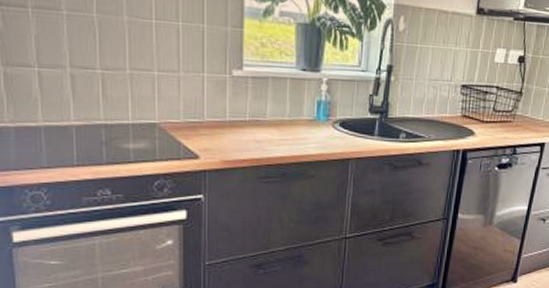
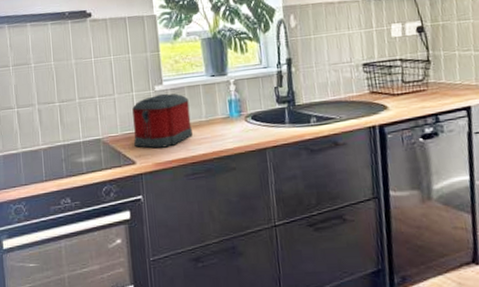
toaster: none [200,80,272,144] -> present [132,93,193,148]

